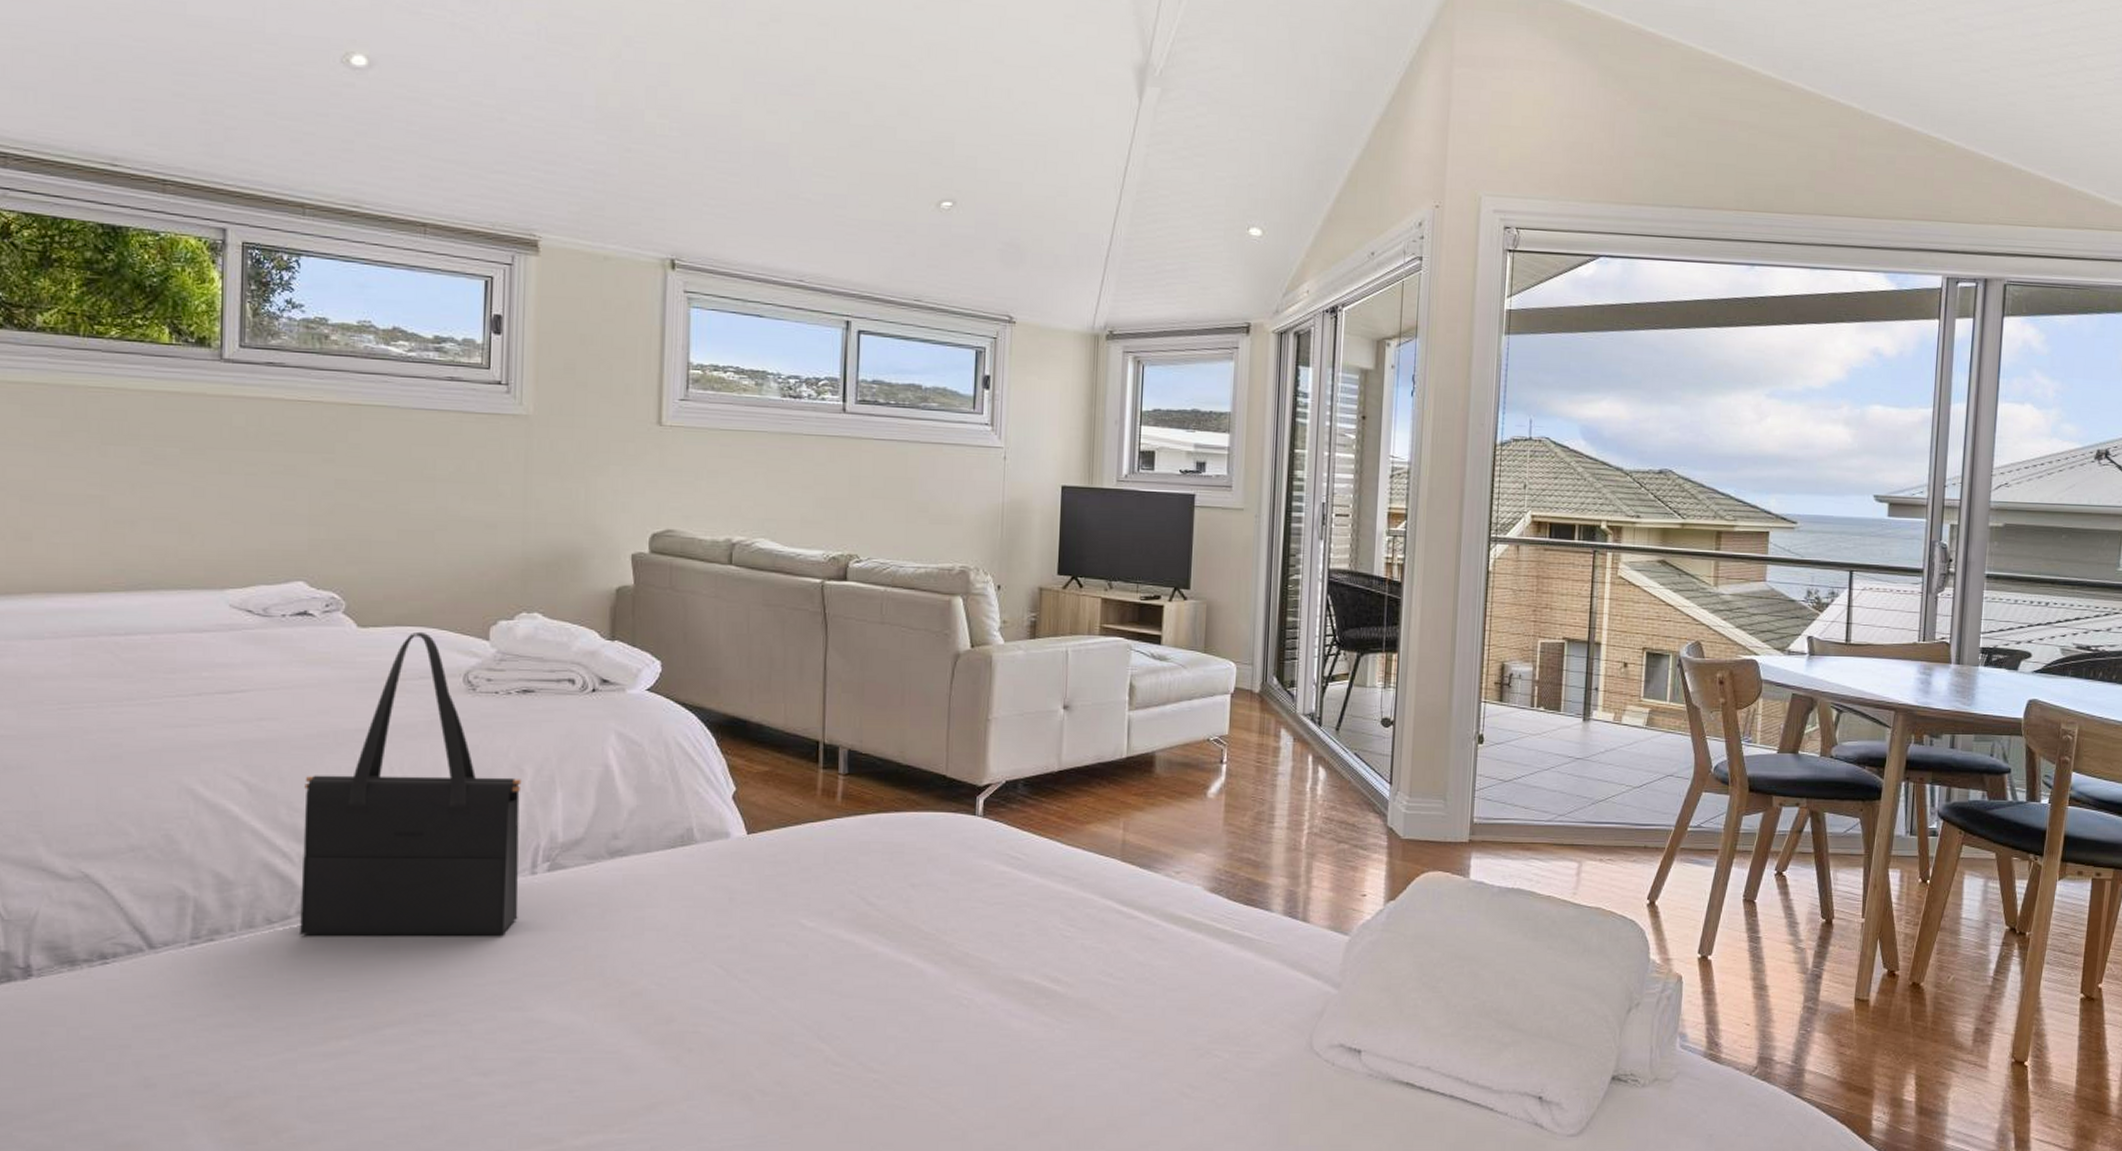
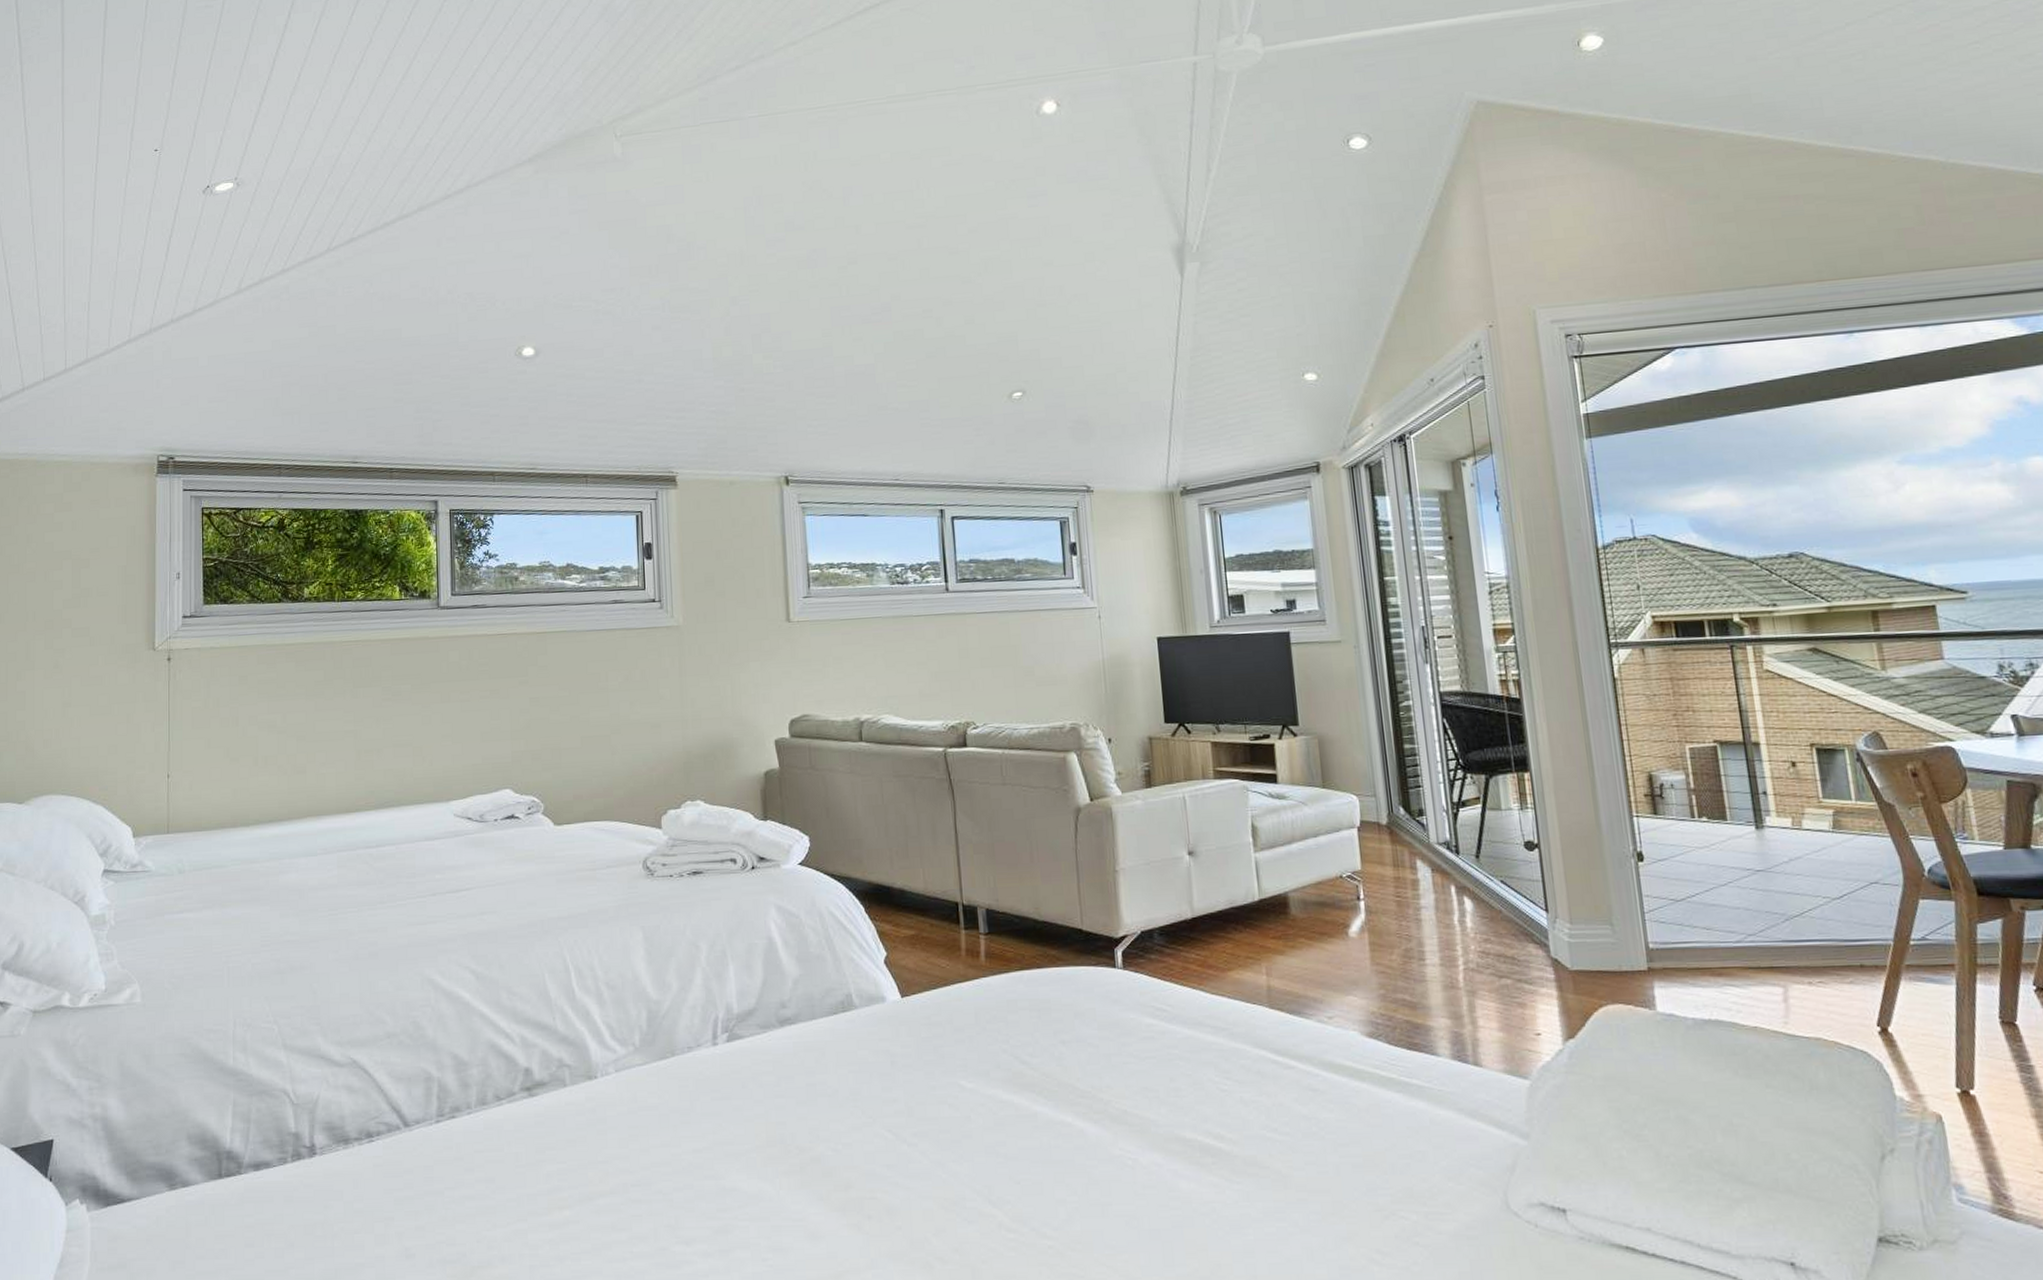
tote bag: present [298,631,522,936] -> none [520,825,705,1111]

